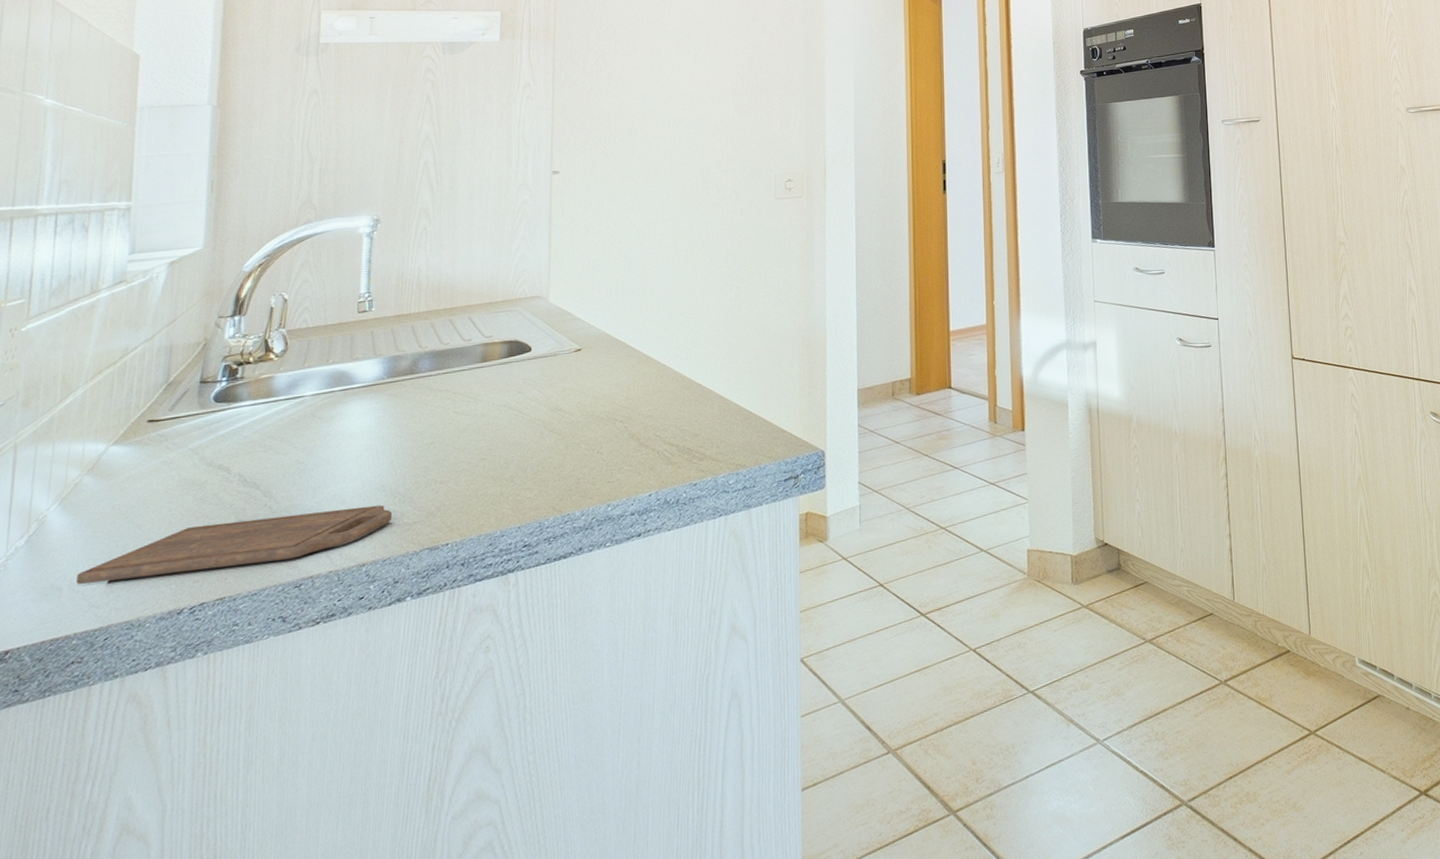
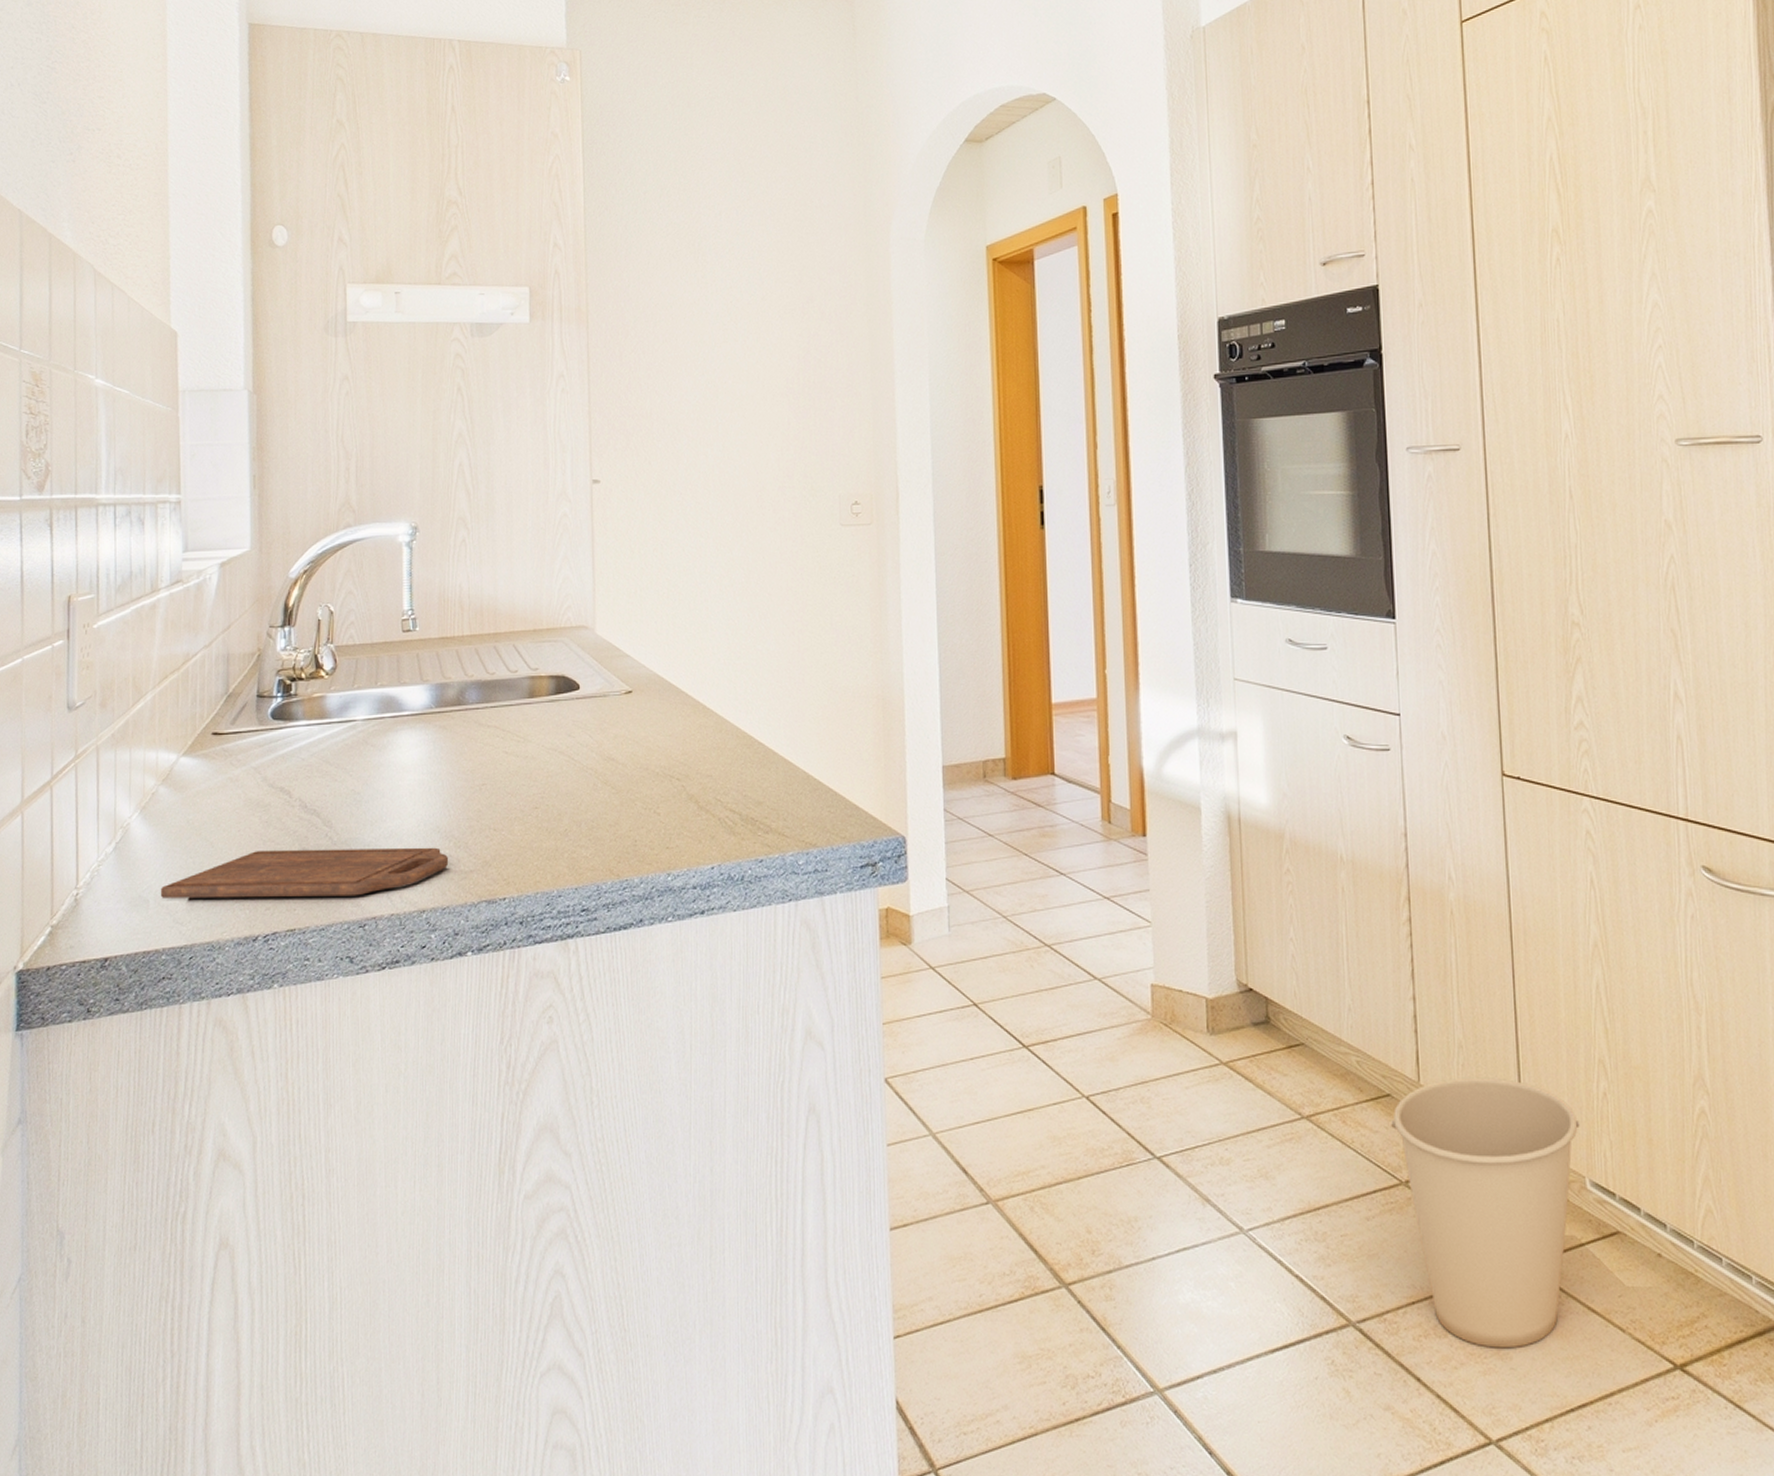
bucket: none [1213,589,1352,804] -> present [1391,1077,1581,1349]

